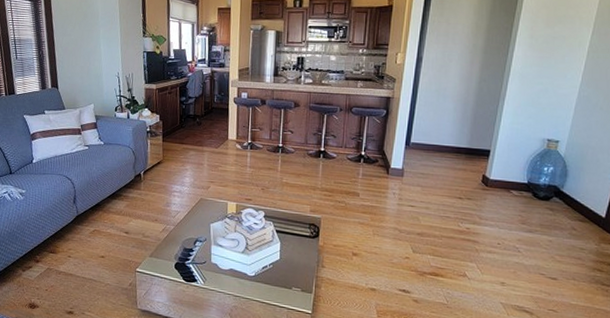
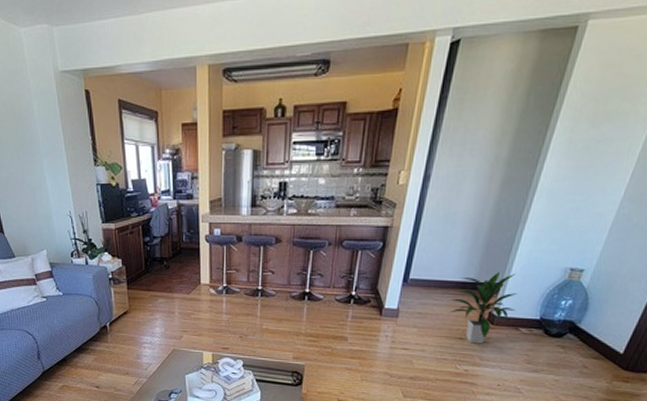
indoor plant: none [447,139,506,204] -> present [449,271,519,344]

